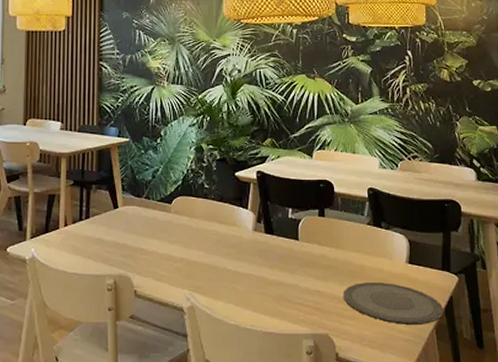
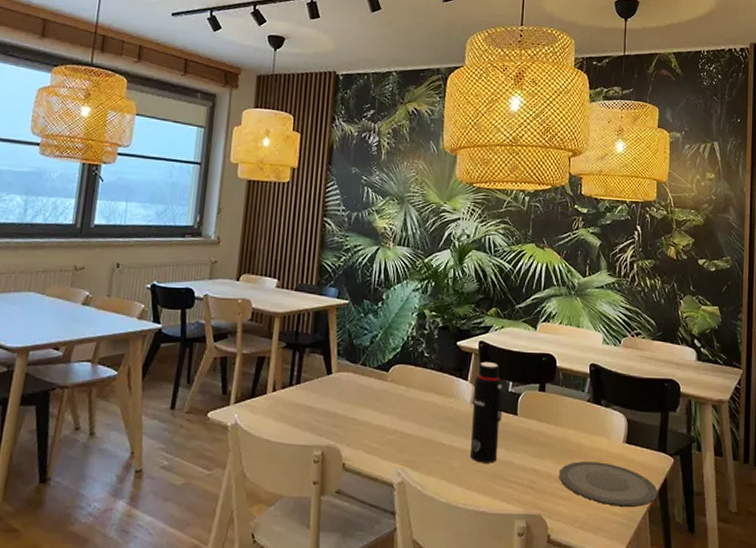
water bottle: none [255,190,284,287] -> present [471,361,503,463]

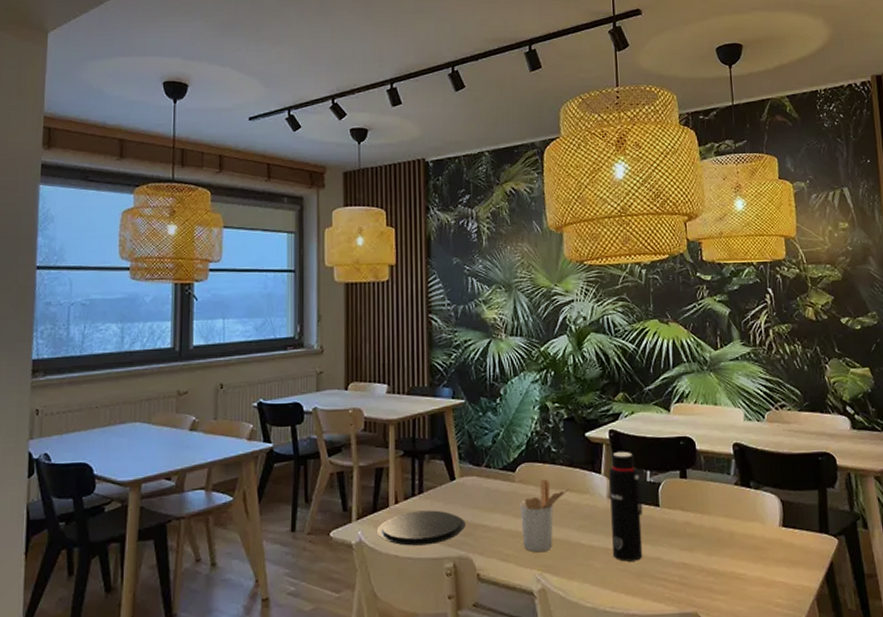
plate: none [253,400,337,433] -> present [378,510,466,546]
utensil holder: none [388,381,437,447] -> present [520,479,569,552]
plate: present [559,461,658,507] -> none [712,550,825,597]

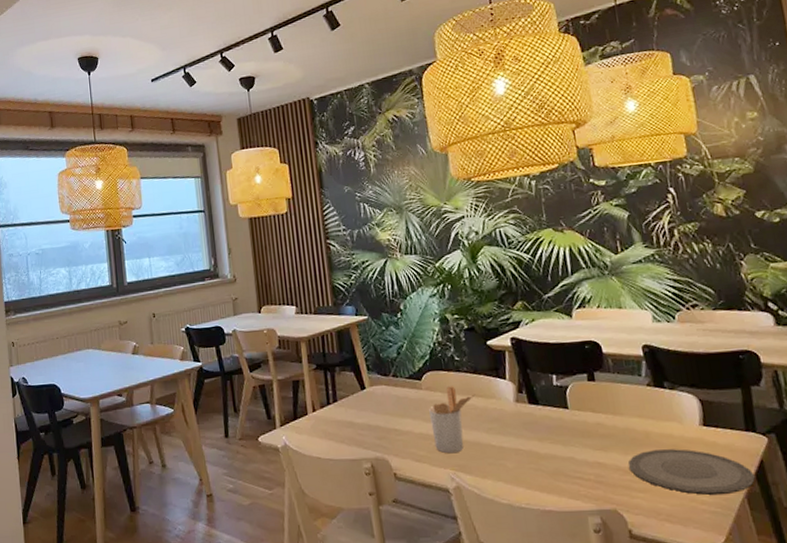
plate: present [378,510,466,546] -> none [299,416,379,449]
water bottle: present [609,451,643,562] -> none [513,357,555,461]
plate: none [712,550,825,597] -> present [628,449,755,495]

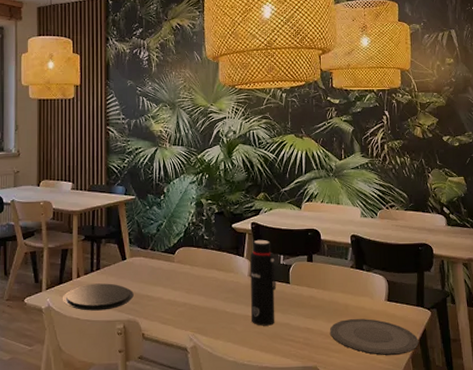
plate: none [299,416,379,449] -> present [63,283,134,311]
utensil holder: present [429,386,475,453] -> none [178,260,218,317]
water bottle: none [513,357,555,461] -> present [250,239,277,326]

